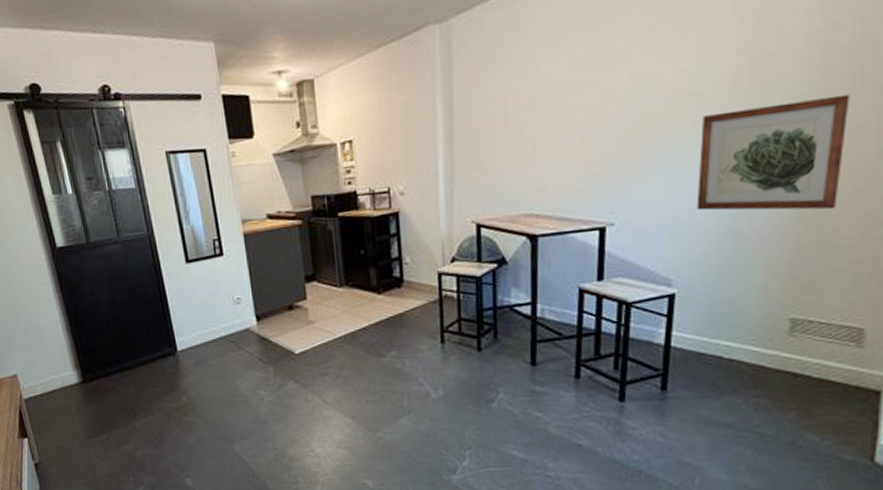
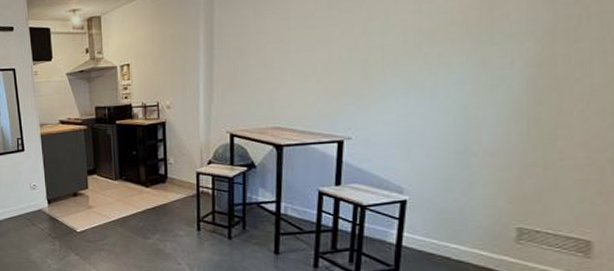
wall art: present [697,94,850,211] -> none [427,31,576,133]

